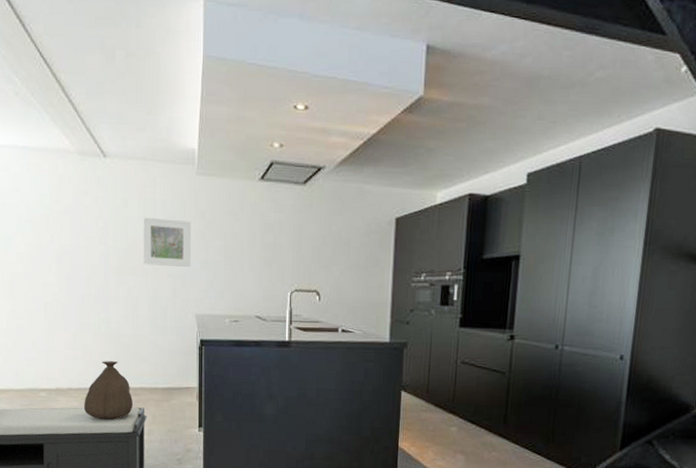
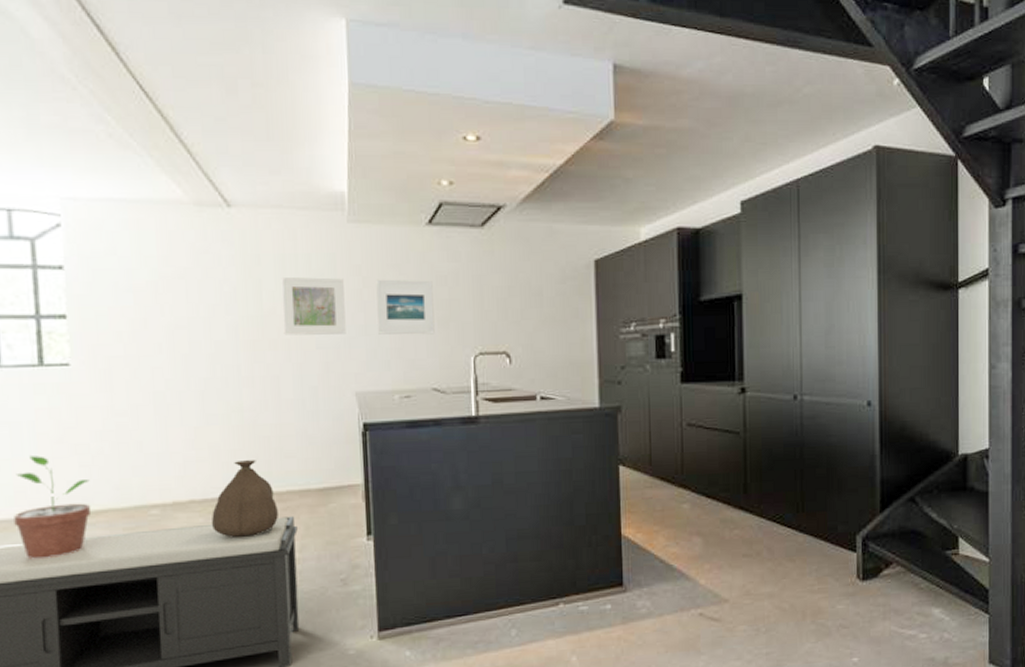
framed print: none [216,223,261,272] -> present [376,279,435,335]

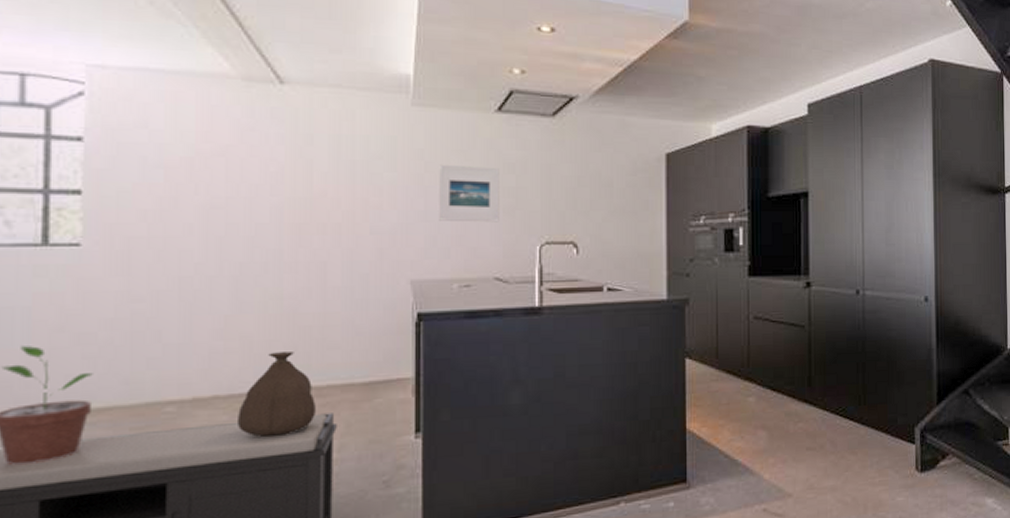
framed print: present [281,277,346,336] -> none [334,159,404,221]

